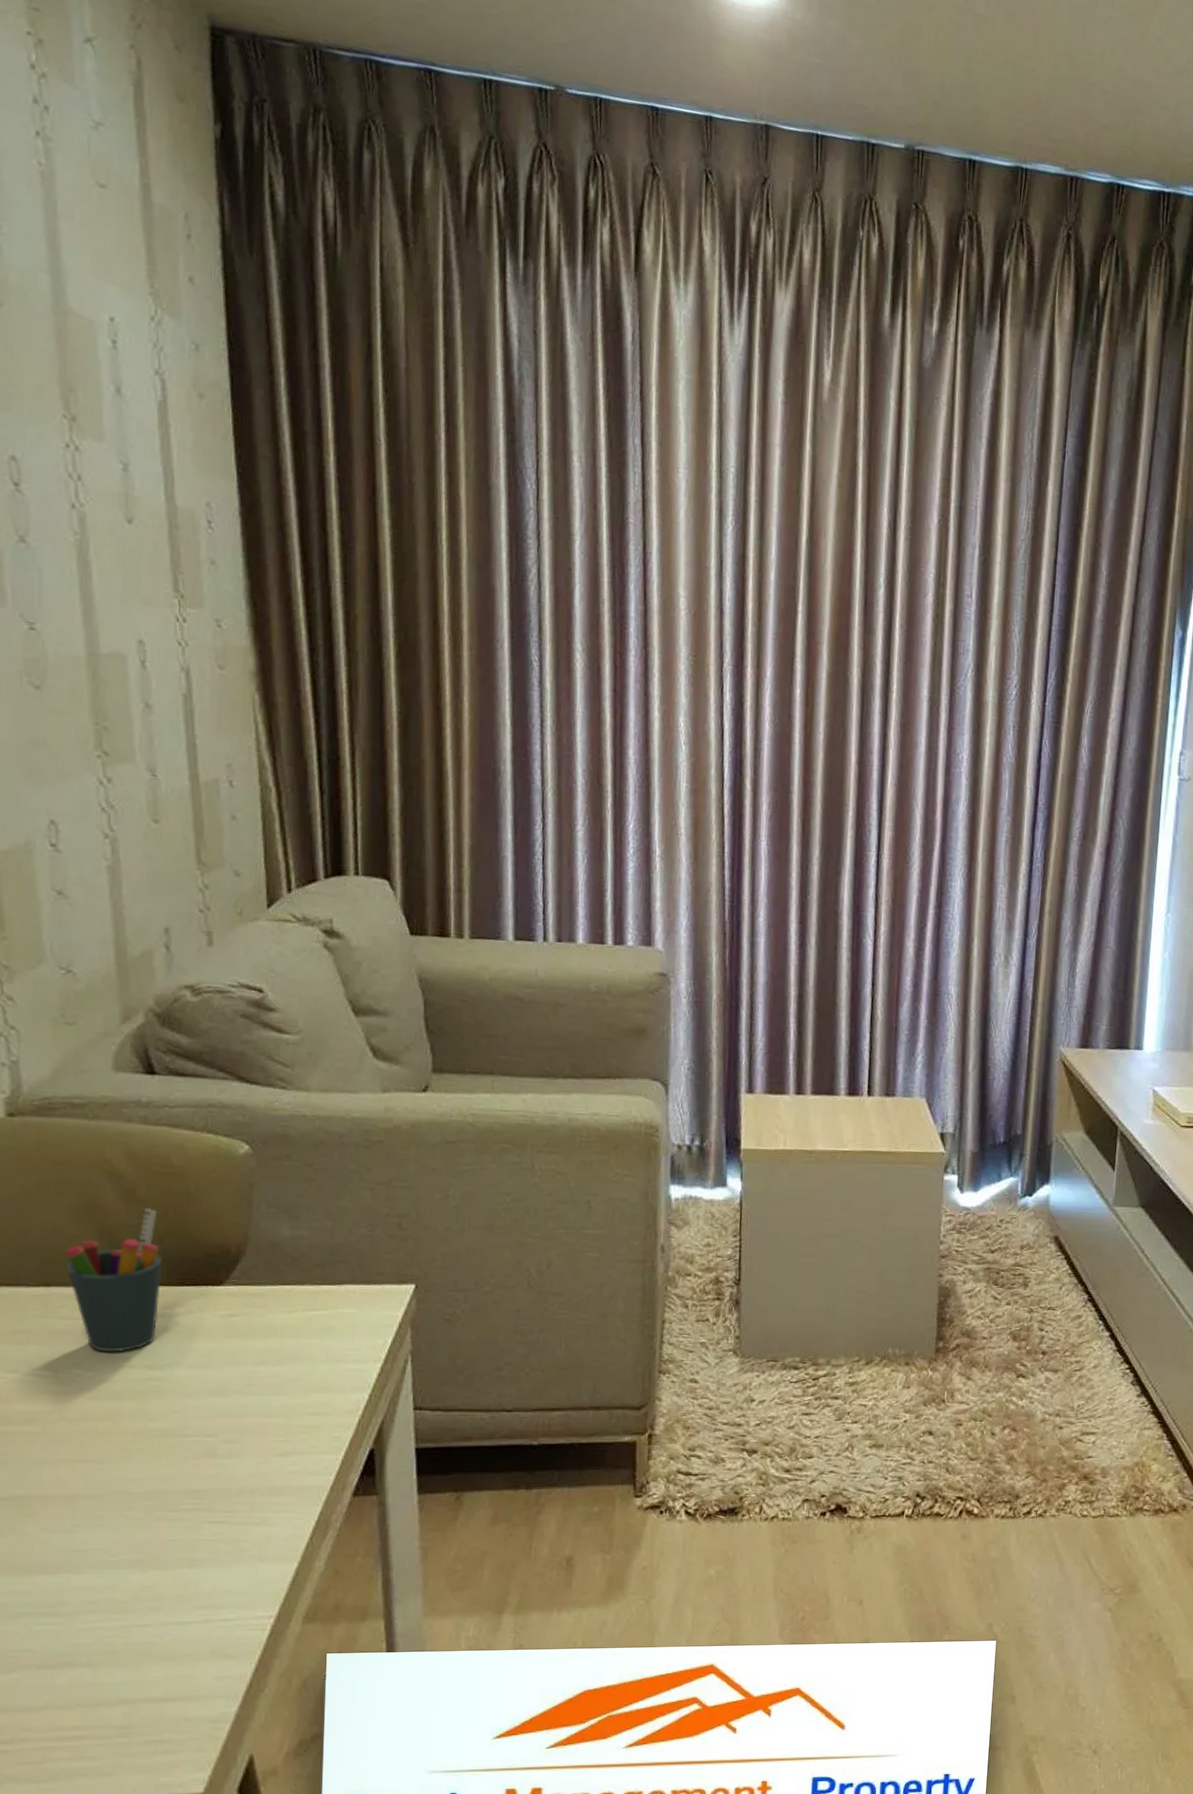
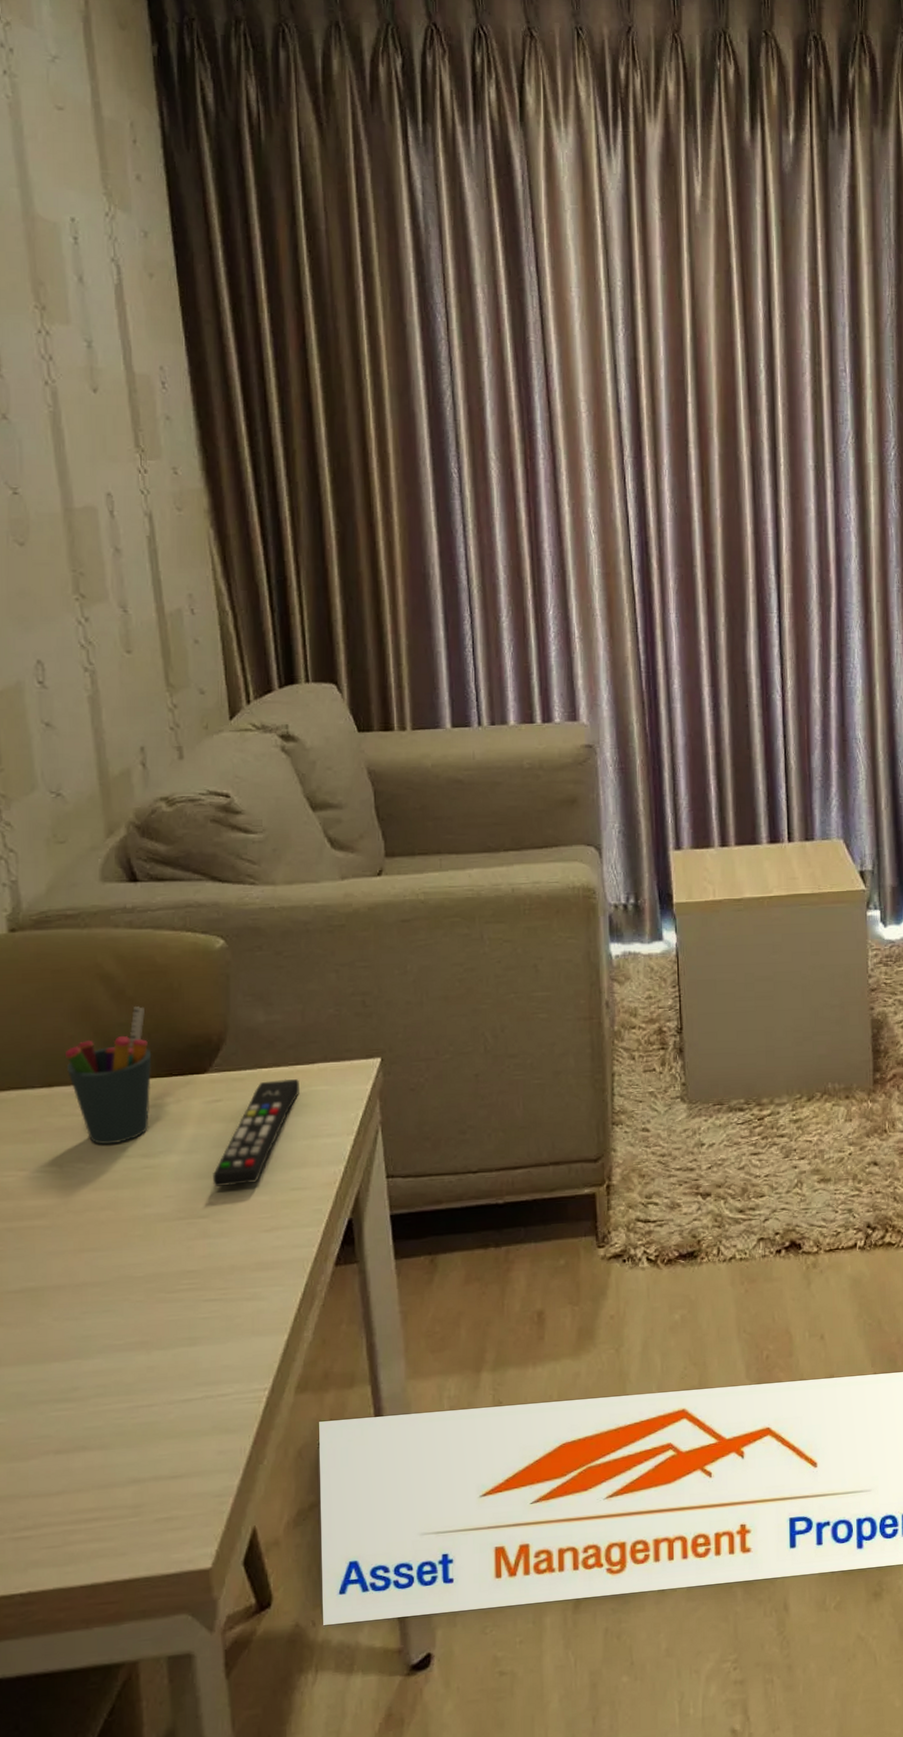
remote control: none [224,1298,324,1406] -> present [213,1079,299,1187]

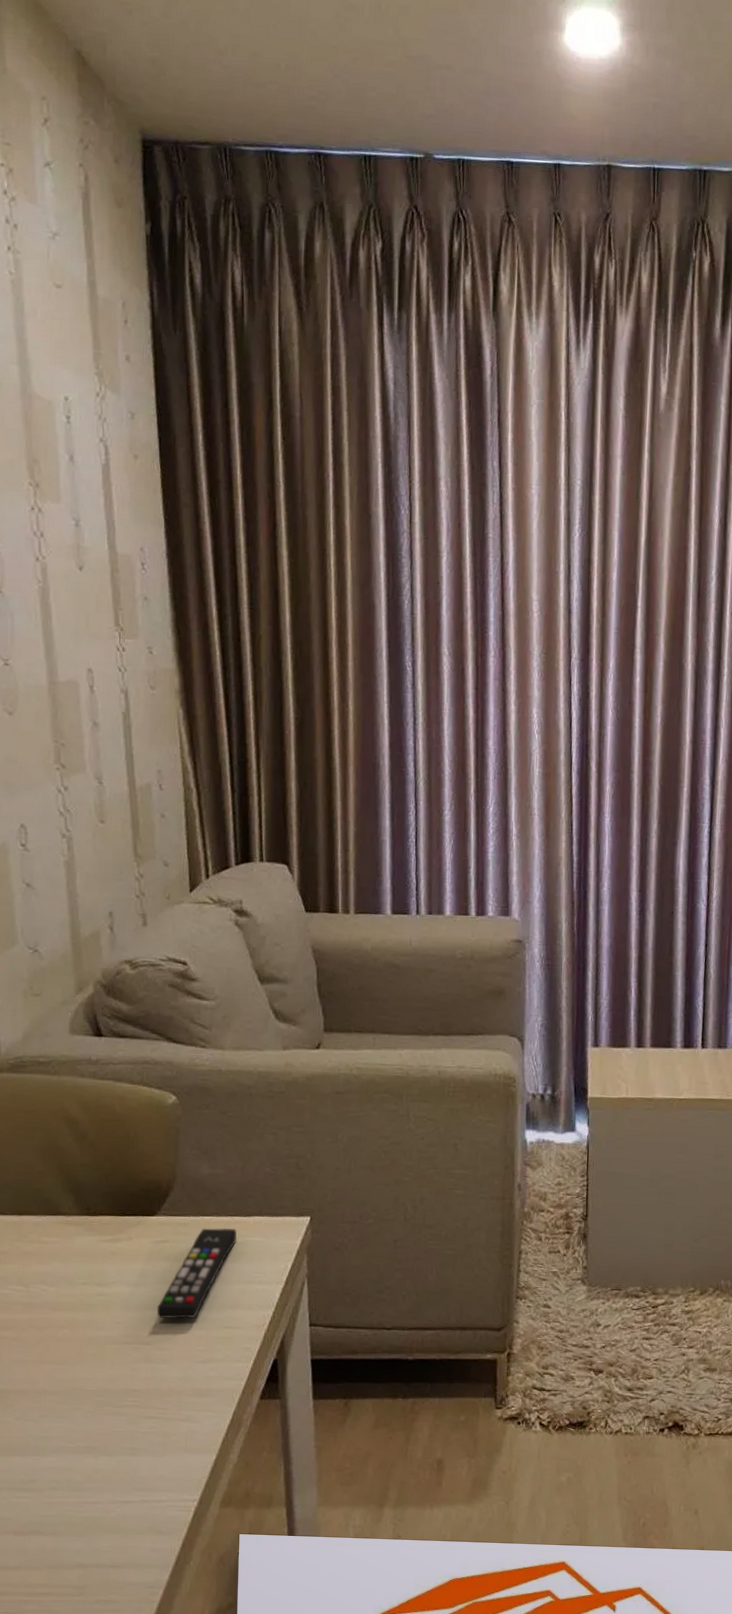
pen holder: present [64,1006,152,1145] -> none [33,1150,109,1271]

